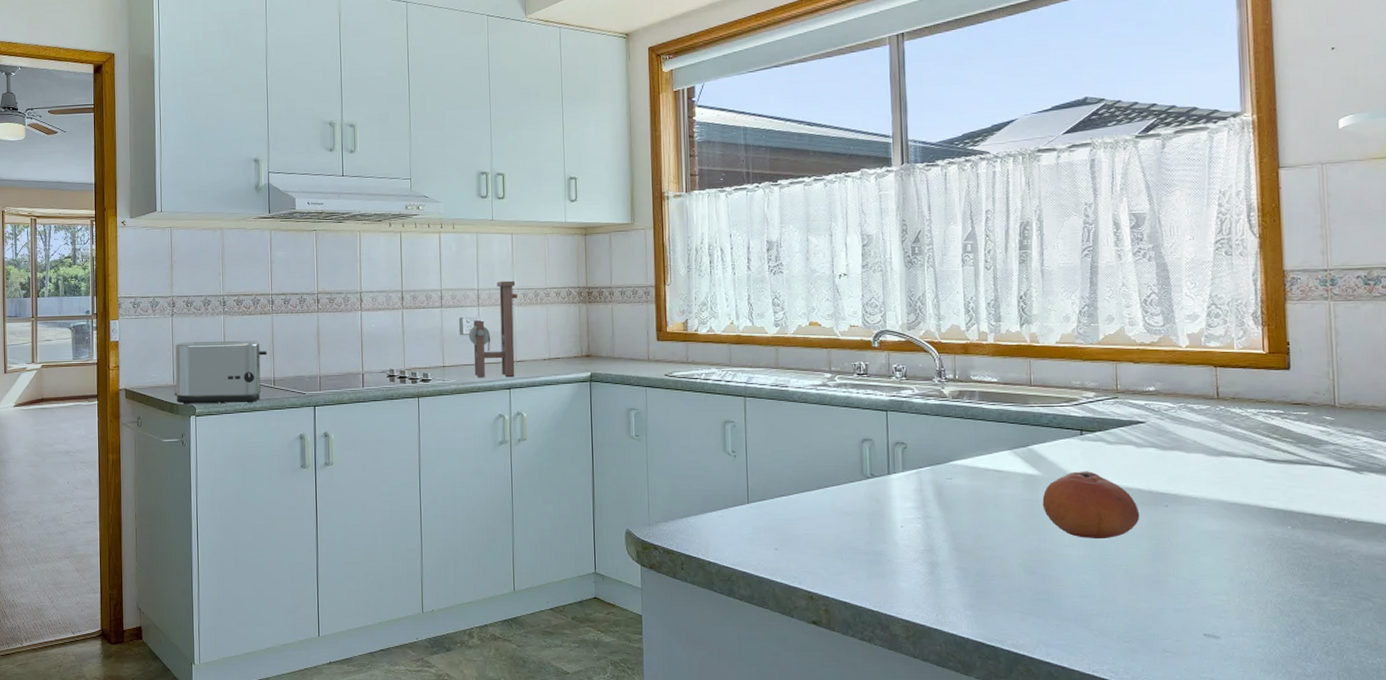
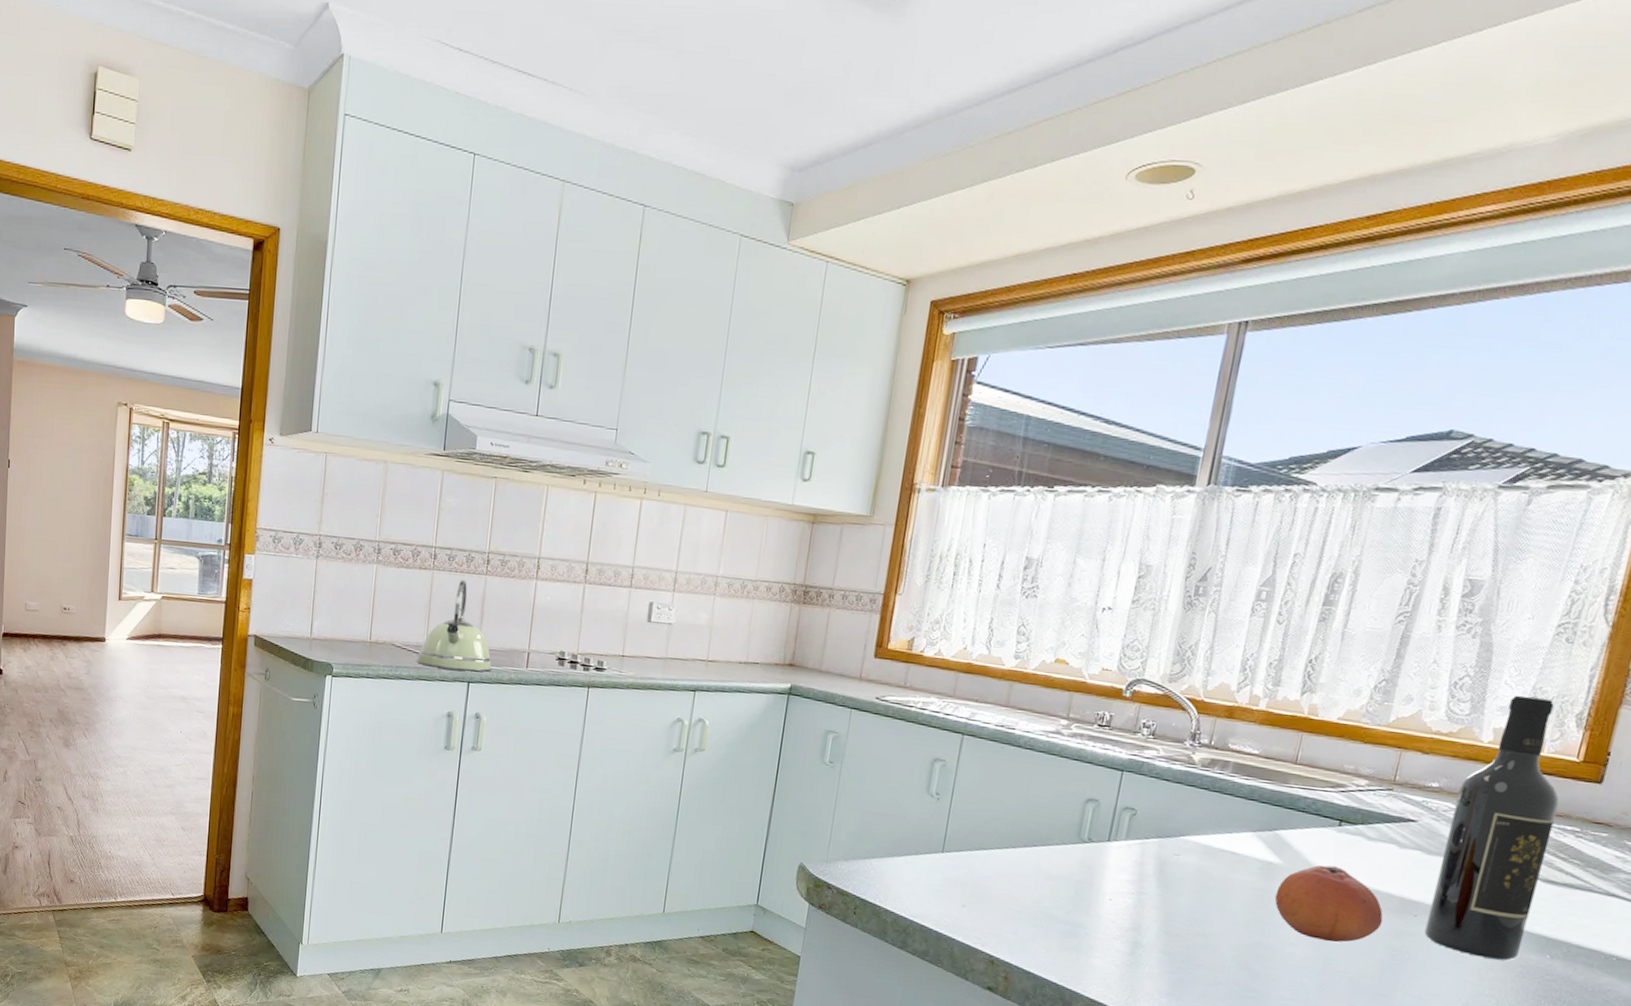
toaster: present [174,340,267,404] -> none [310,589,422,669]
kettle: none [267,319,334,397] -> present [416,580,492,672]
paper towel holder: present [468,280,517,378] -> none [656,565,722,679]
wine bottle: none [1173,303,1264,536] -> present [1424,695,1559,961]

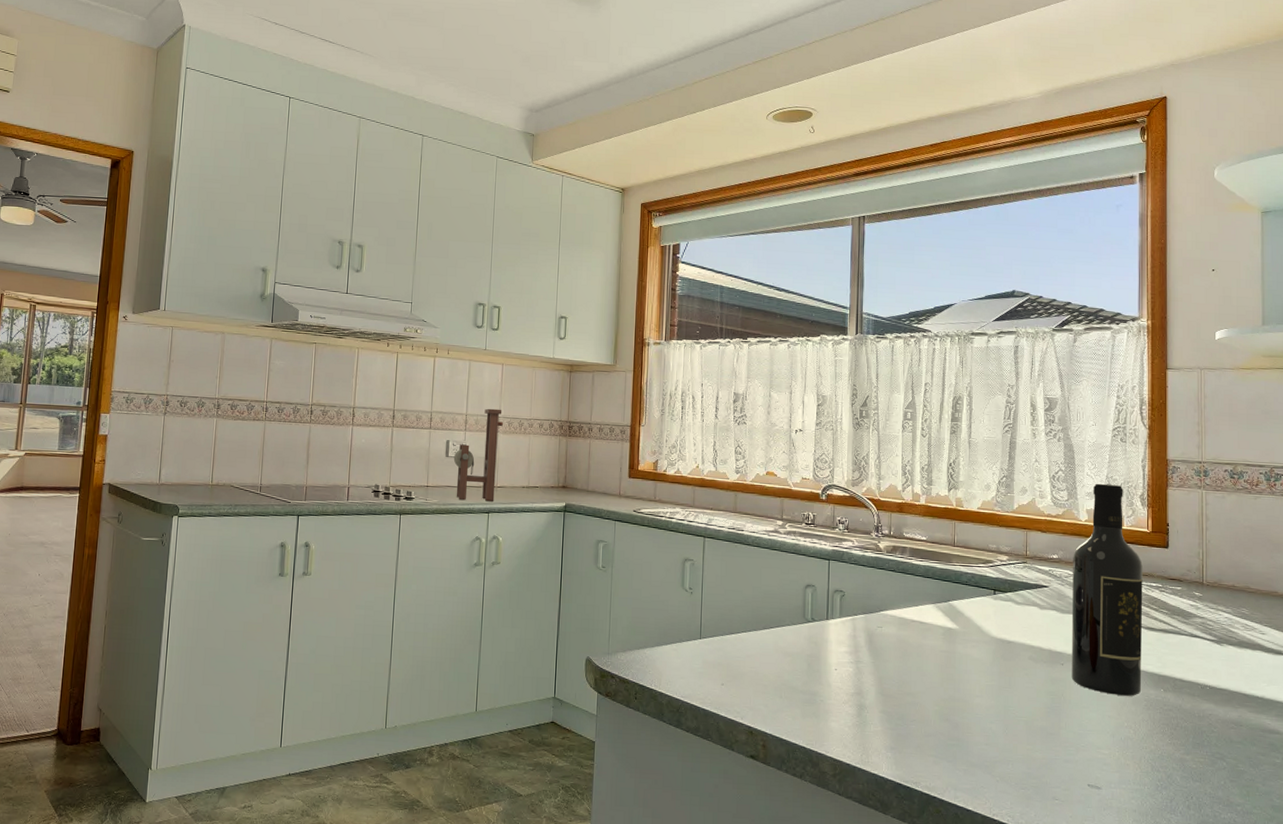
kettle: present [416,580,492,672] -> none [252,428,318,506]
paper towel holder: none [656,565,722,679] -> present [453,408,503,502]
fruit: present [1274,865,1383,943] -> none [958,627,1040,692]

